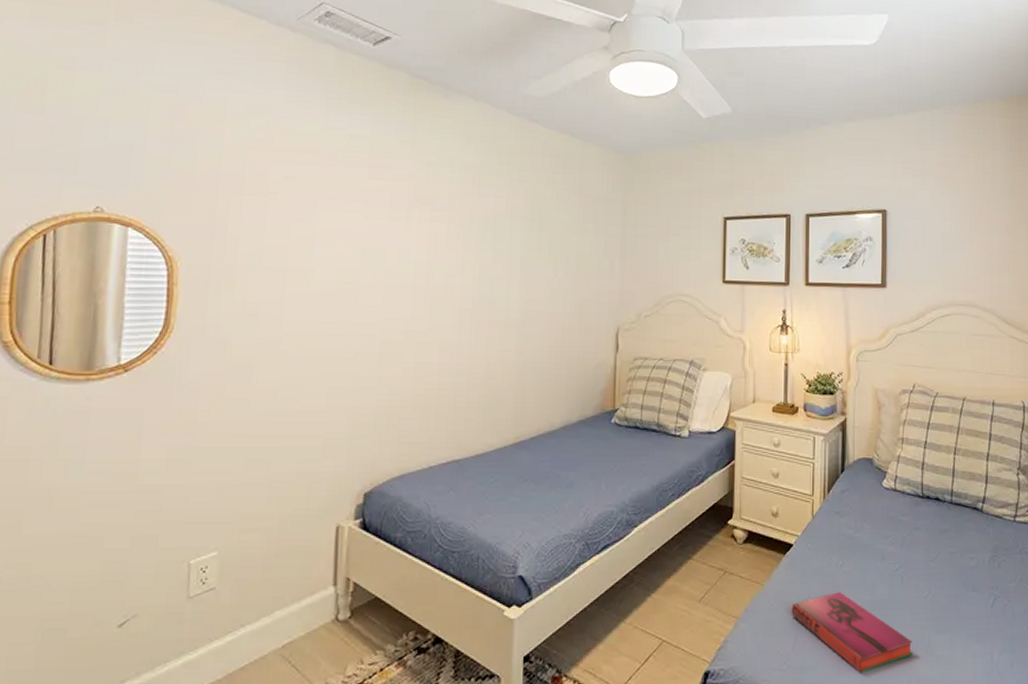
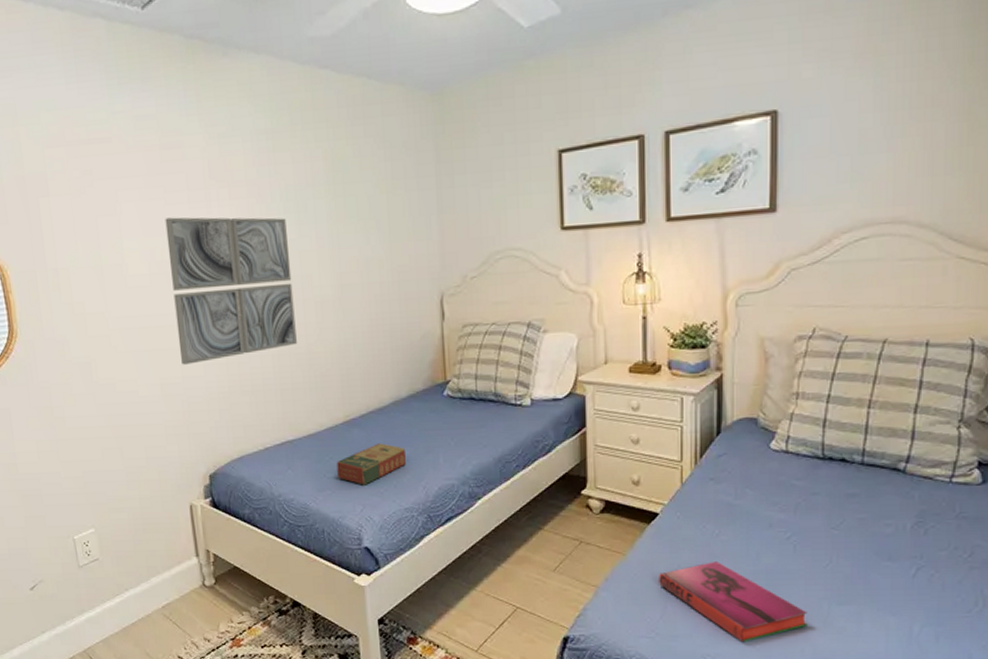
wall art: none [354,230,482,376] -> present [165,217,297,365]
book: none [500,467,570,510] -> present [336,443,406,485]

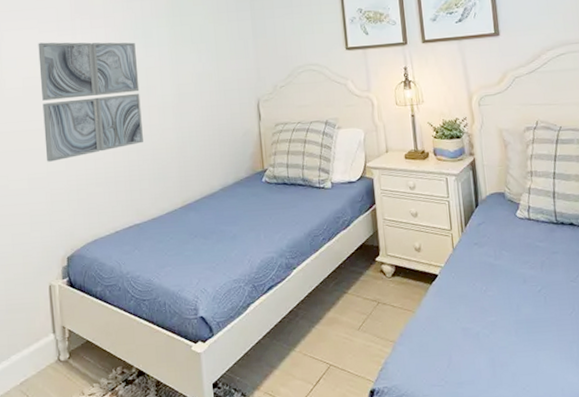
book: present [336,443,406,485] -> none [176,224,233,261]
hardback book: present [659,561,808,643] -> none [443,314,564,386]

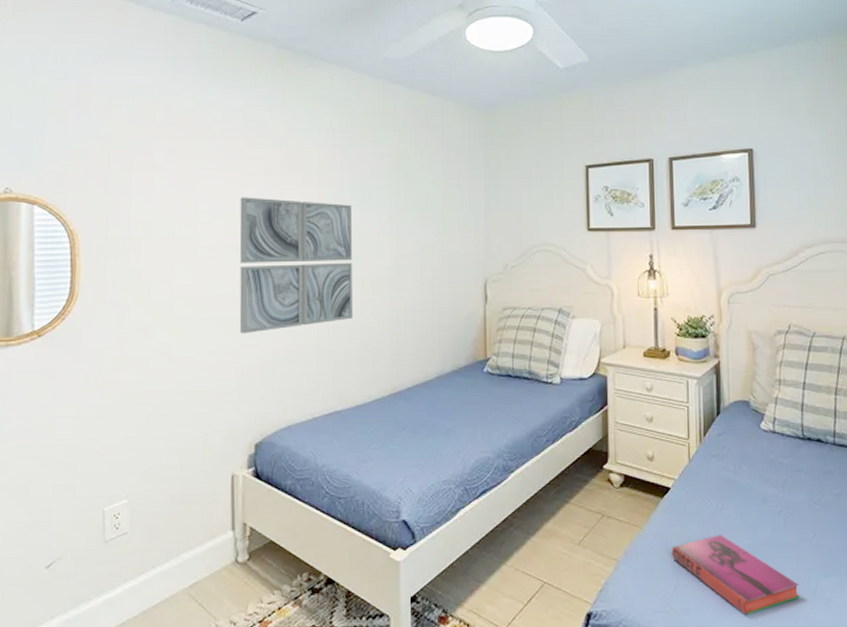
hardback book: none [443,314,564,386] -> present [672,535,800,616]

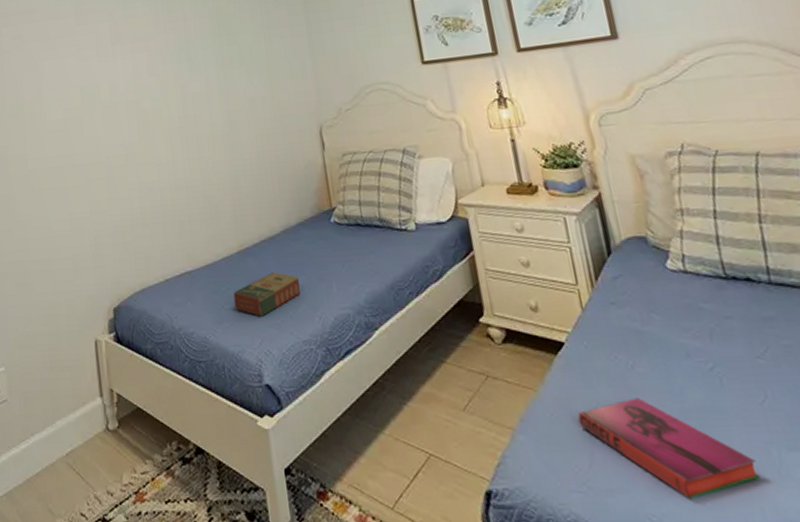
wall art: present [239,197,353,334] -> none [78,66,192,200]
book: none [381,416,446,457] -> present [233,272,300,317]

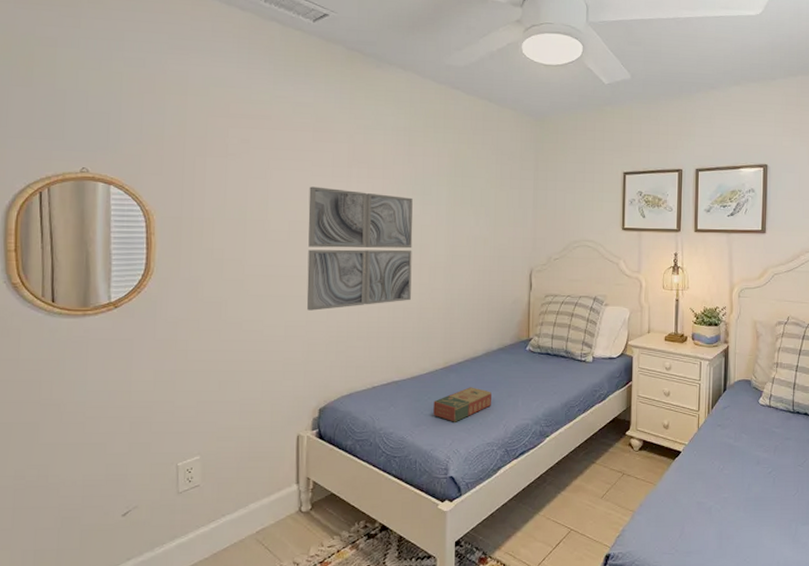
wall art: none [78,66,192,200] -> present [306,186,413,311]
hardback book: present [577,398,760,499] -> none [679,491,782,557]

